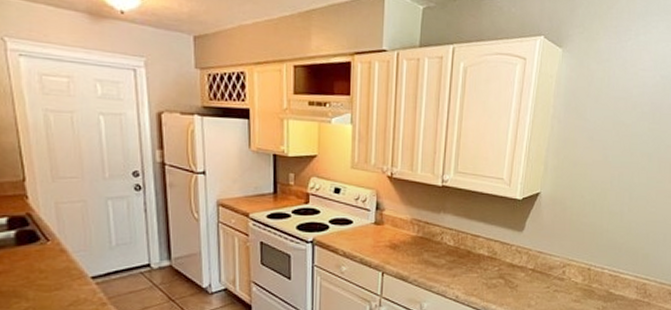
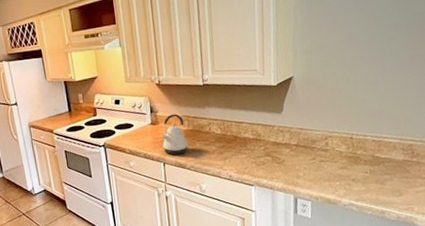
kettle: none [384,215,414,265] -> present [161,114,188,155]

